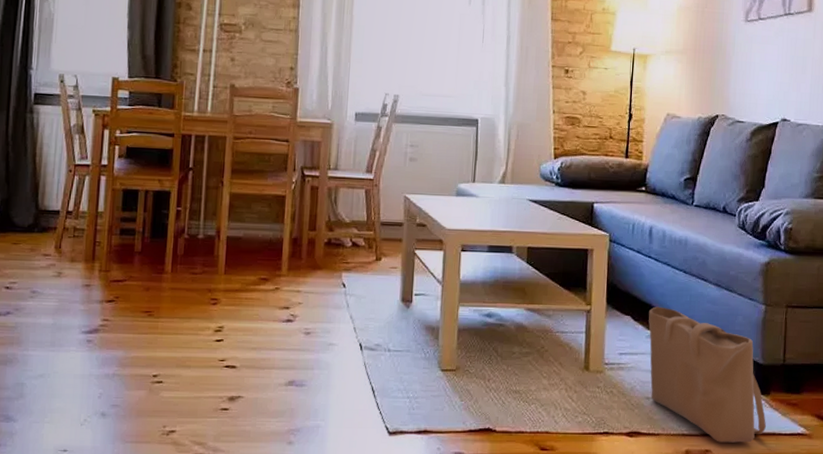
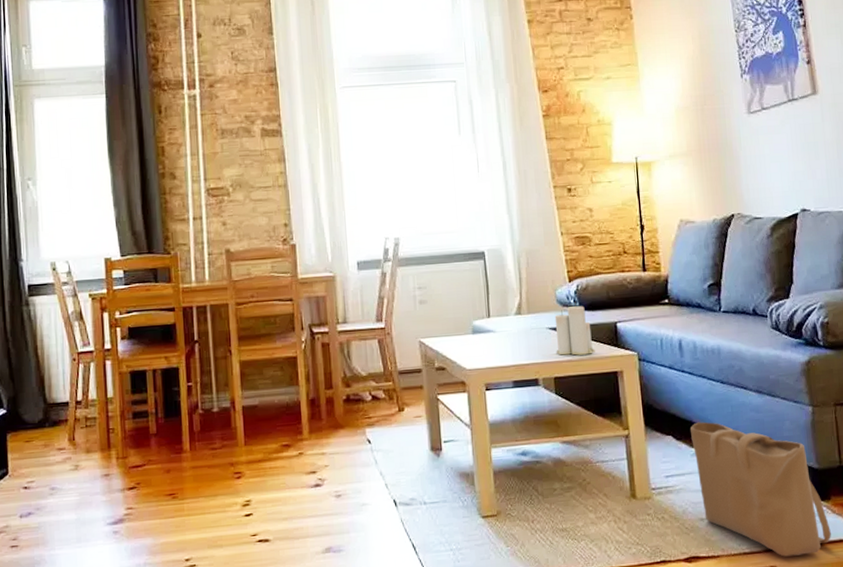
candle: none [533,178,570,230] -> present [554,301,595,356]

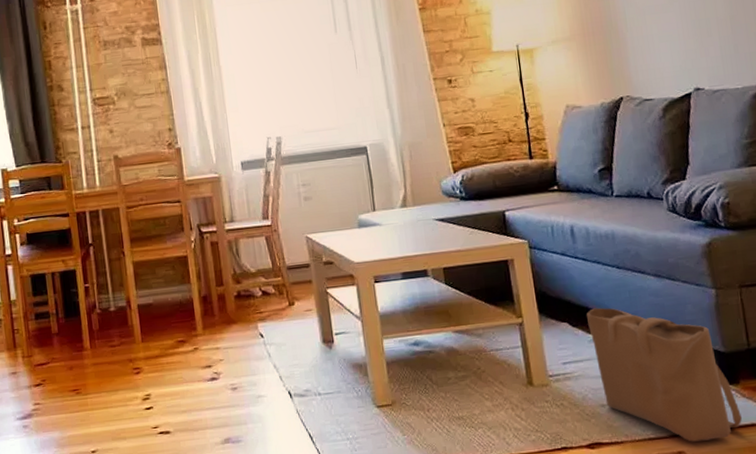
candle: present [554,301,595,356] -> none [441,192,484,246]

